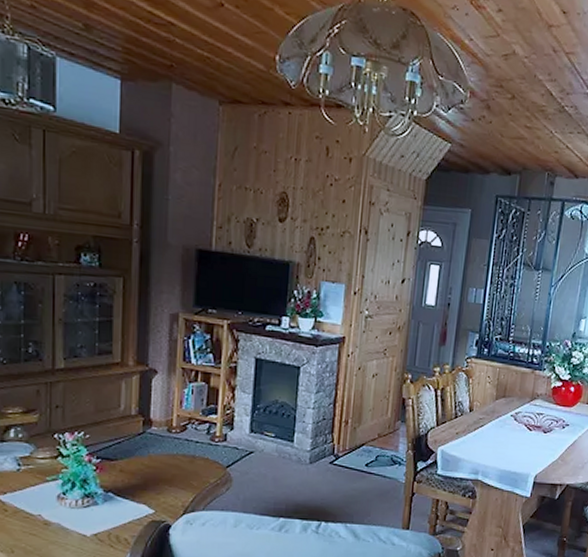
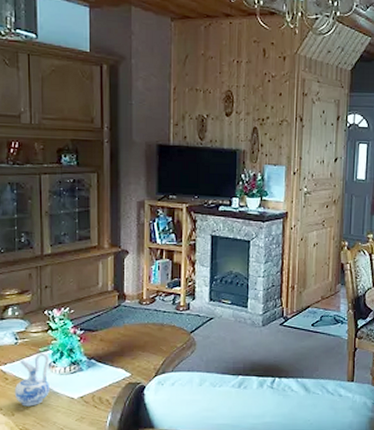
ceramic pitcher: none [14,482,58,543] -> present [14,352,49,407]

